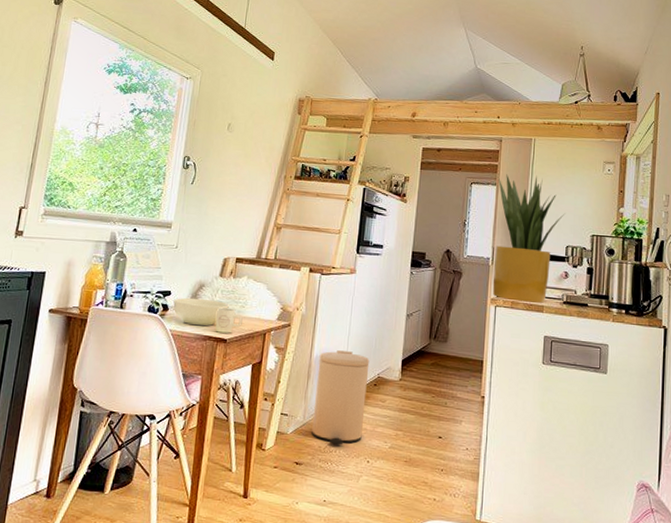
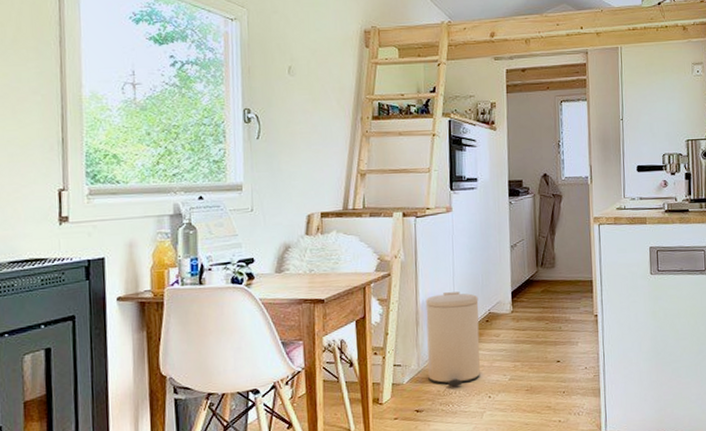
bowl: present [173,298,229,327] -> none [258,260,321,291]
mug: present [215,307,243,333] -> none [308,266,338,294]
planter: present [492,174,565,303] -> none [589,85,659,217]

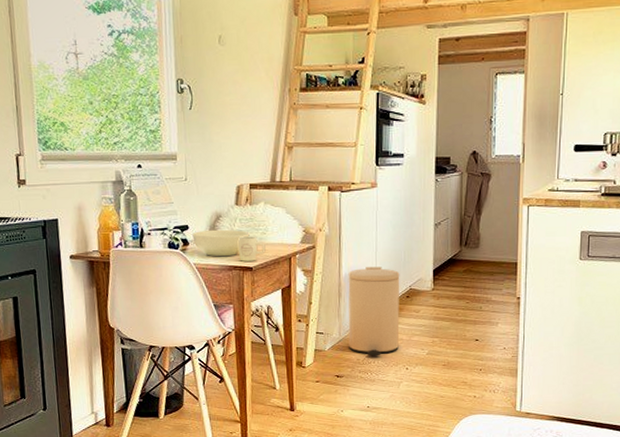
bowl: none [258,260,321,291] -> present [192,229,250,257]
mug: none [308,266,338,294] -> present [238,236,266,261]

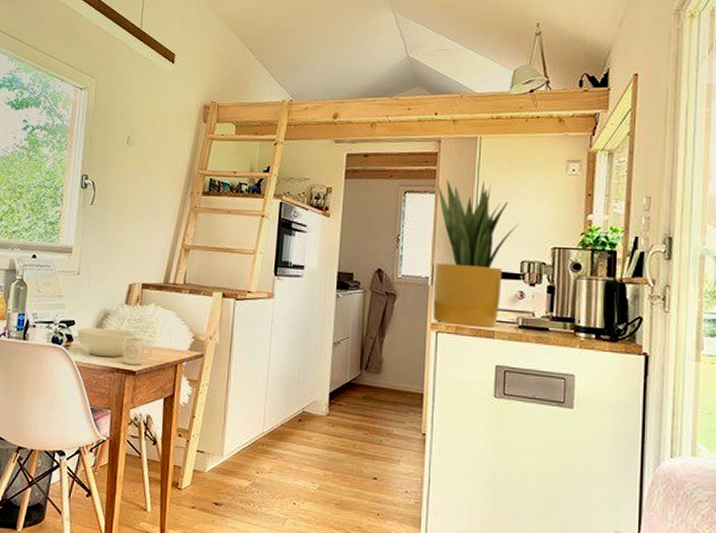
pedal bin: present [348,267,400,355] -> none [231,383,293,484]
planter: none [524,56,603,198] -> present [433,180,520,328]

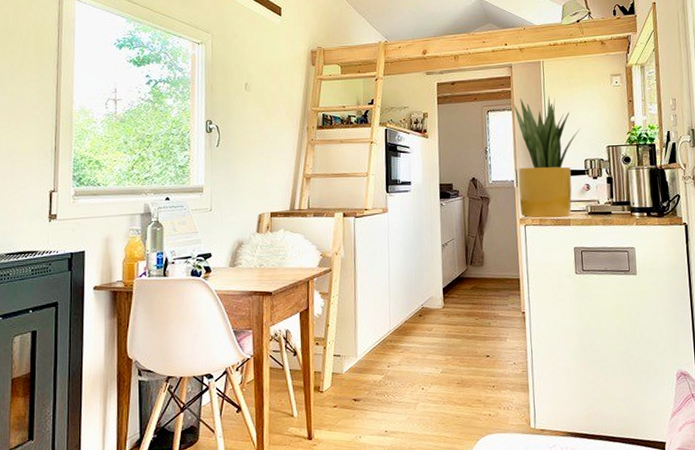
bowl: present [77,327,137,358] -> none [215,256,270,283]
mug: present [122,337,152,365] -> none [258,261,285,287]

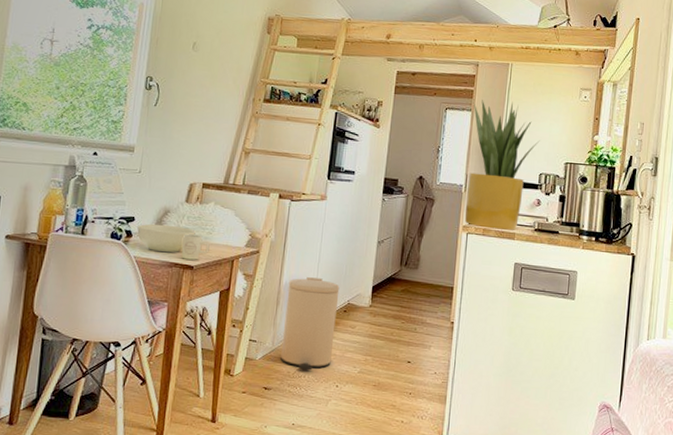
bowl: none [215,256,270,283] -> present [137,224,196,253]
mug: none [258,261,285,287] -> present [181,234,210,260]
pedal bin: none [363,287,414,377] -> present [280,277,340,369]

